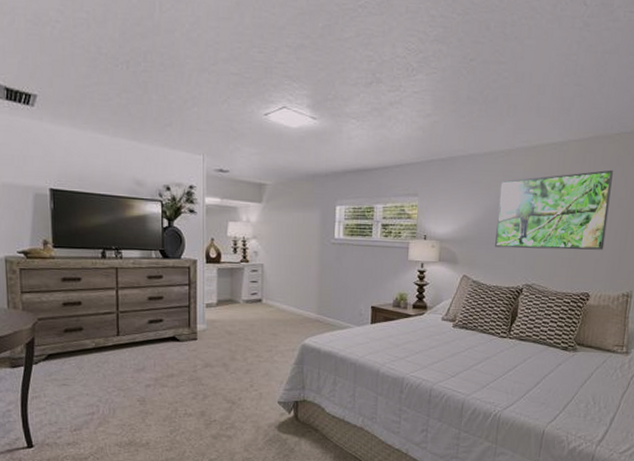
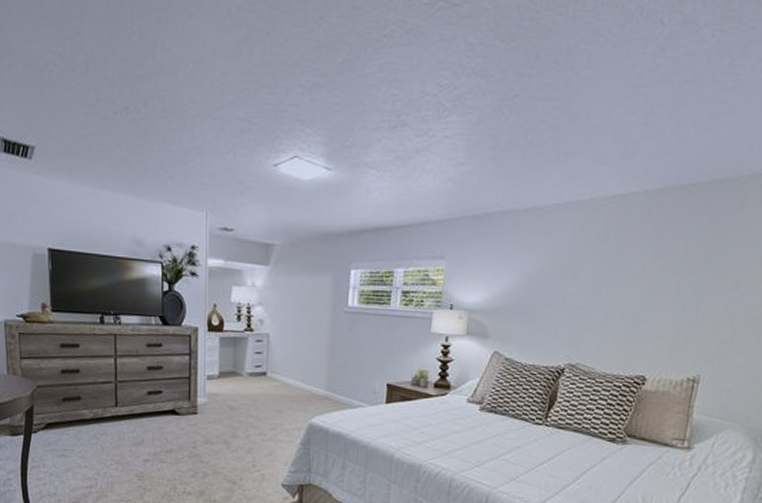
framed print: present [494,169,613,250] -> none [532,228,685,326]

